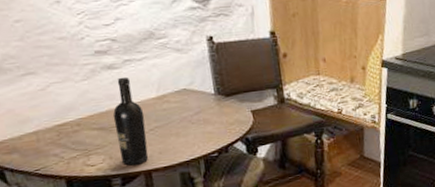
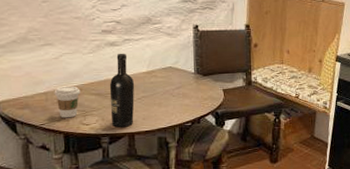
coffee cup: none [45,121,79,161] -> present [54,85,81,118]

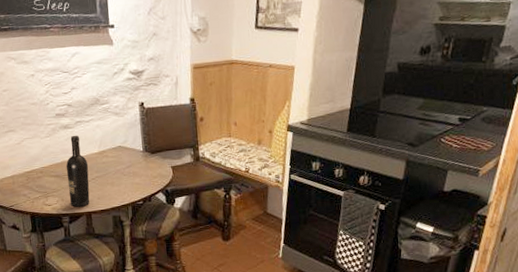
coffee cup: present [54,85,81,118] -> none [19,169,42,200]

